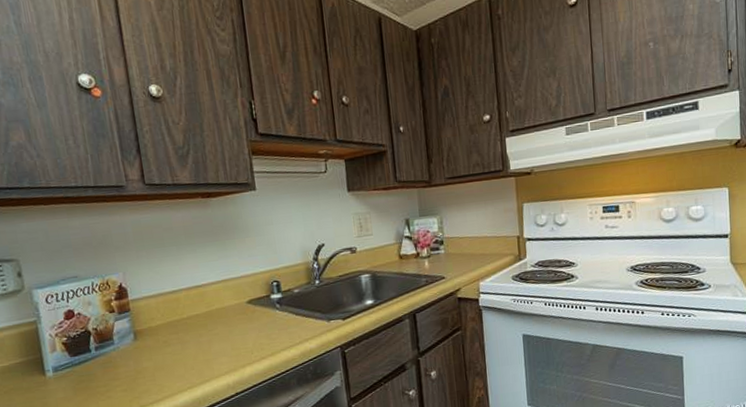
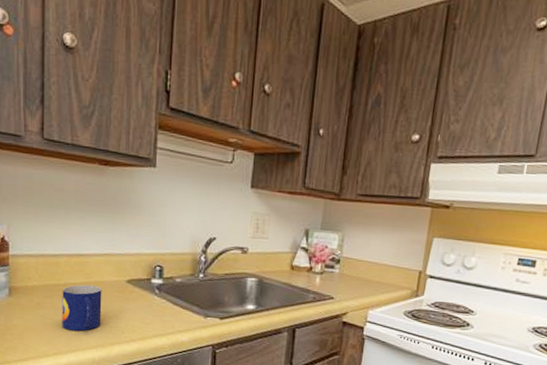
mug: none [186,312,230,362] -> present [62,284,102,331]

